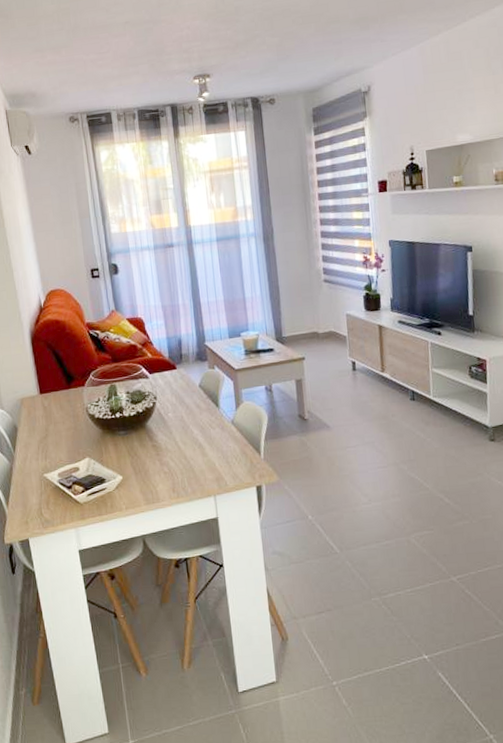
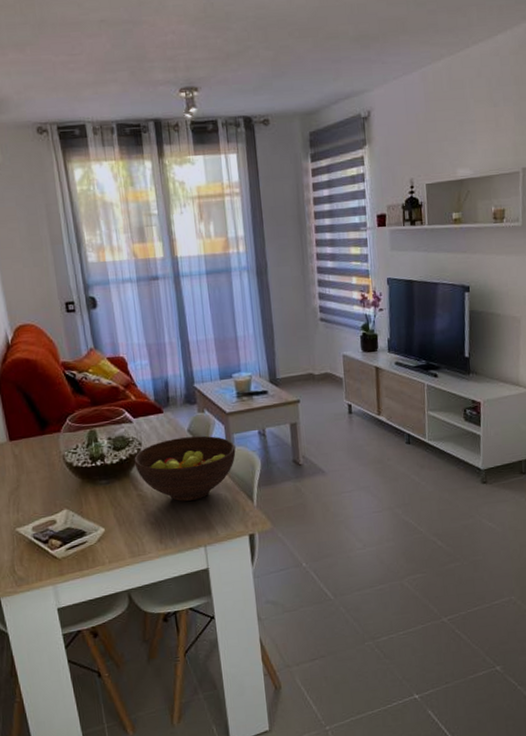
fruit bowl: none [150,390,244,453] -> present [134,435,236,502]

